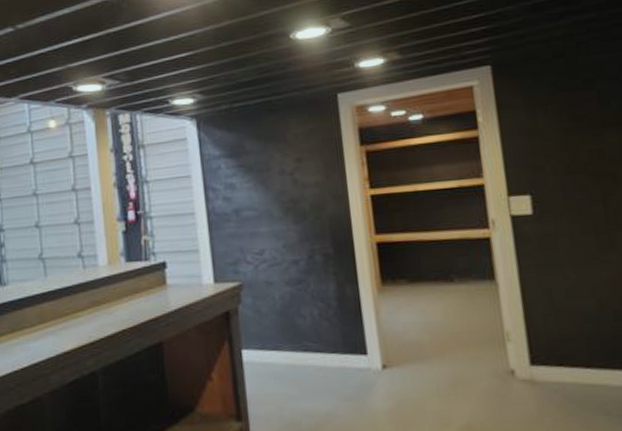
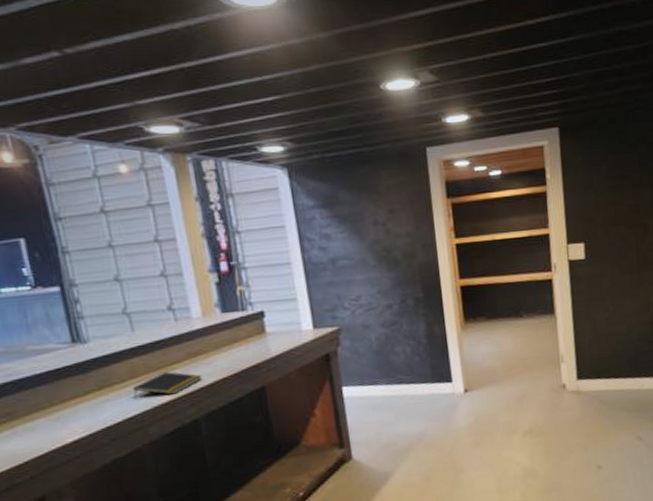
notepad: none [41,320,103,344] -> present [133,372,202,398]

